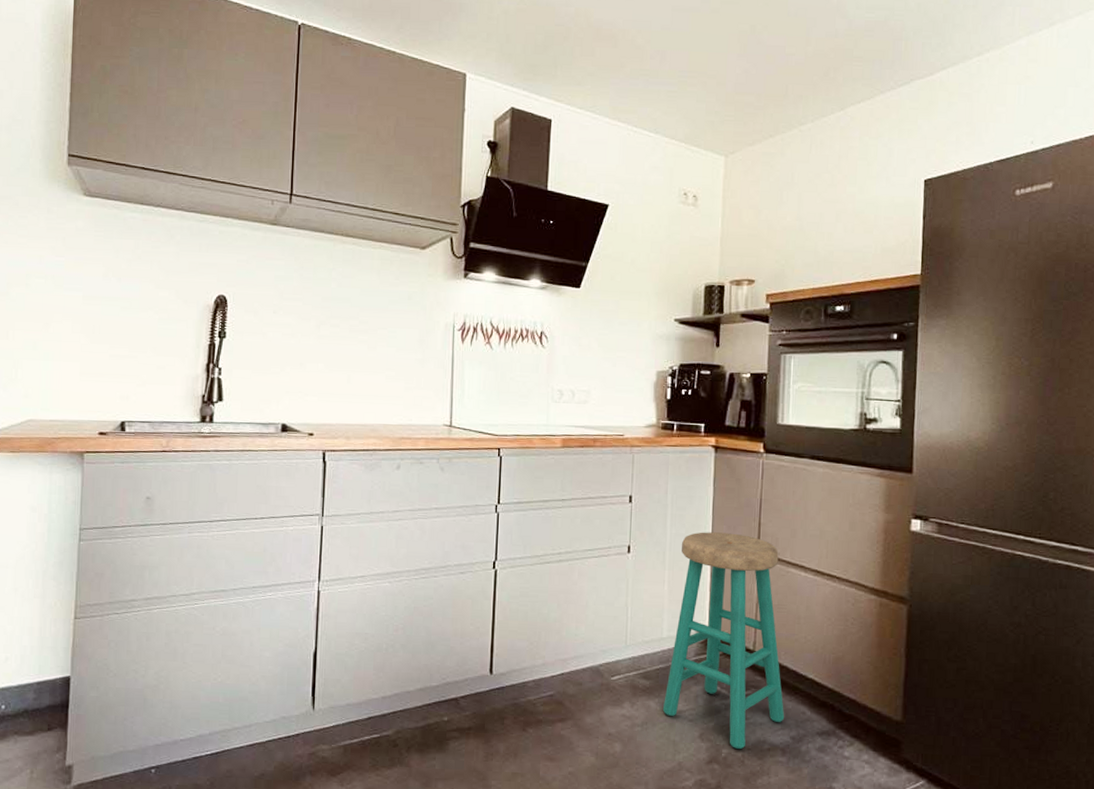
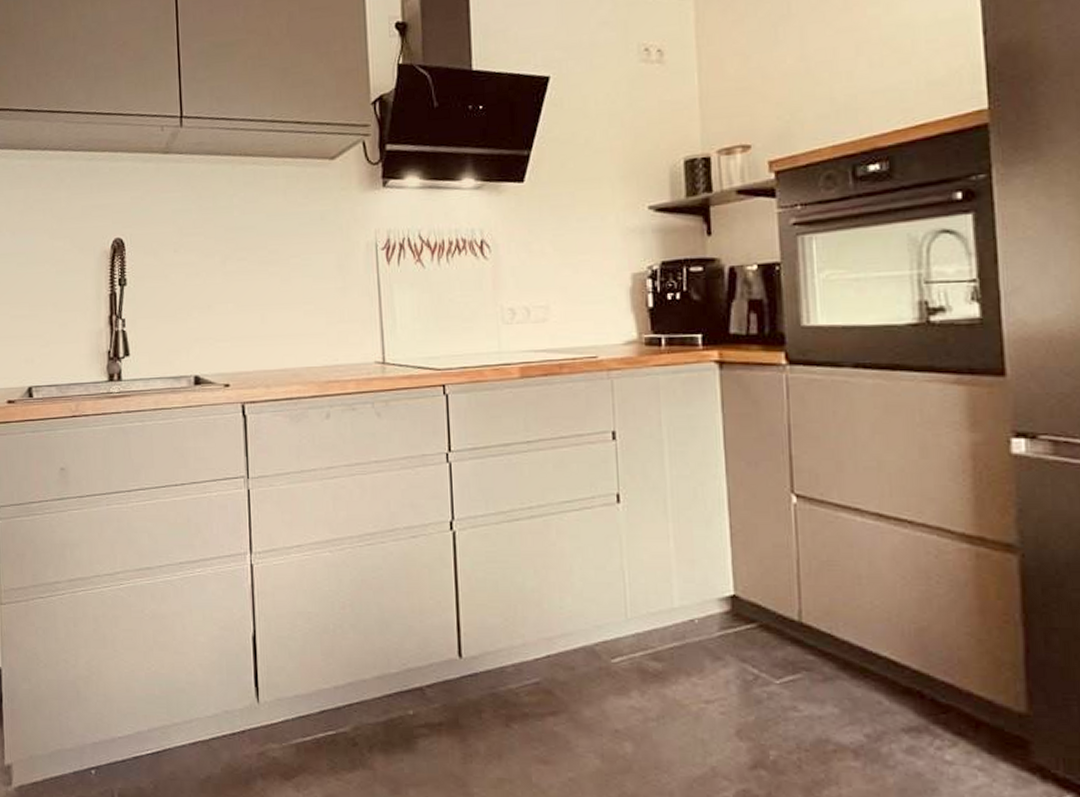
stool: present [662,532,785,749] -> none [682,471,853,750]

